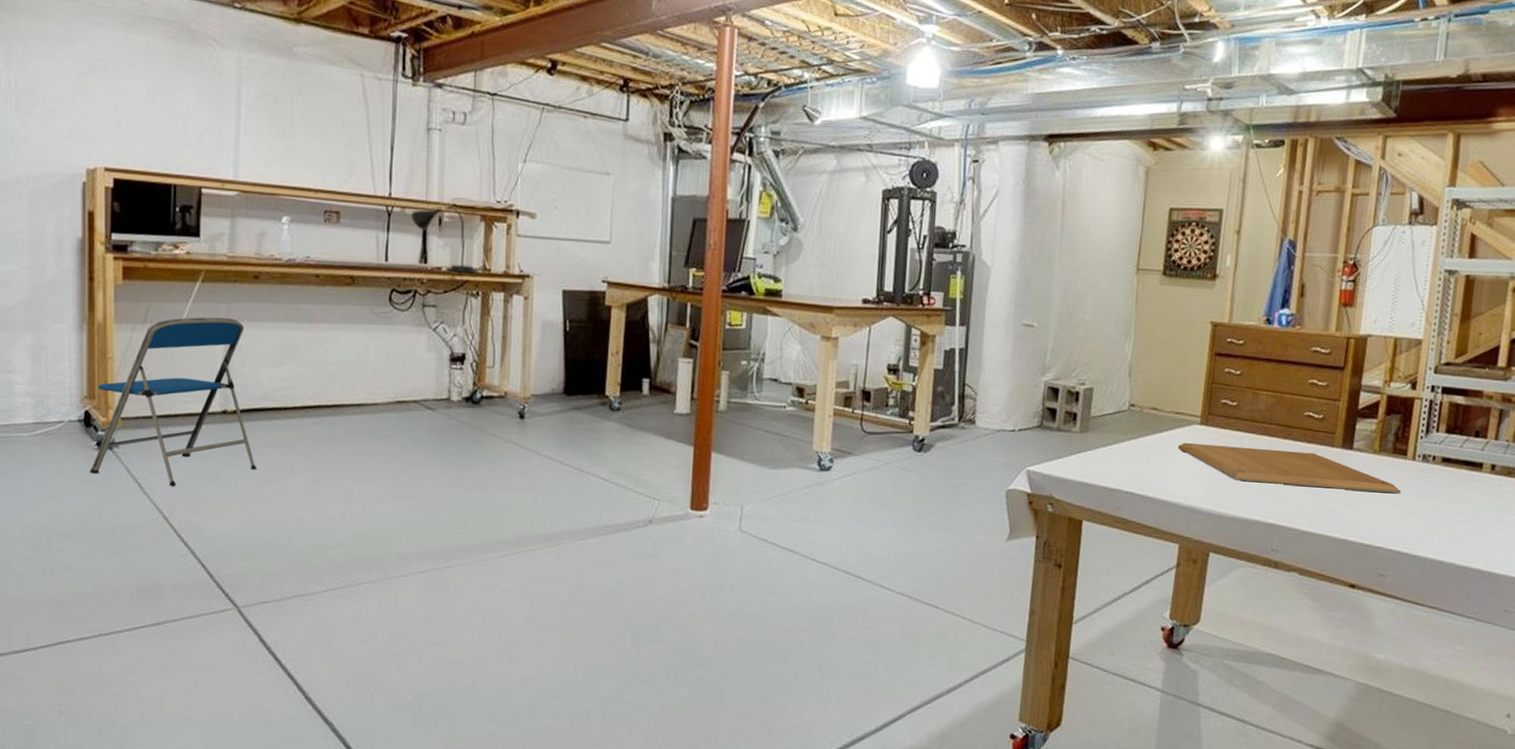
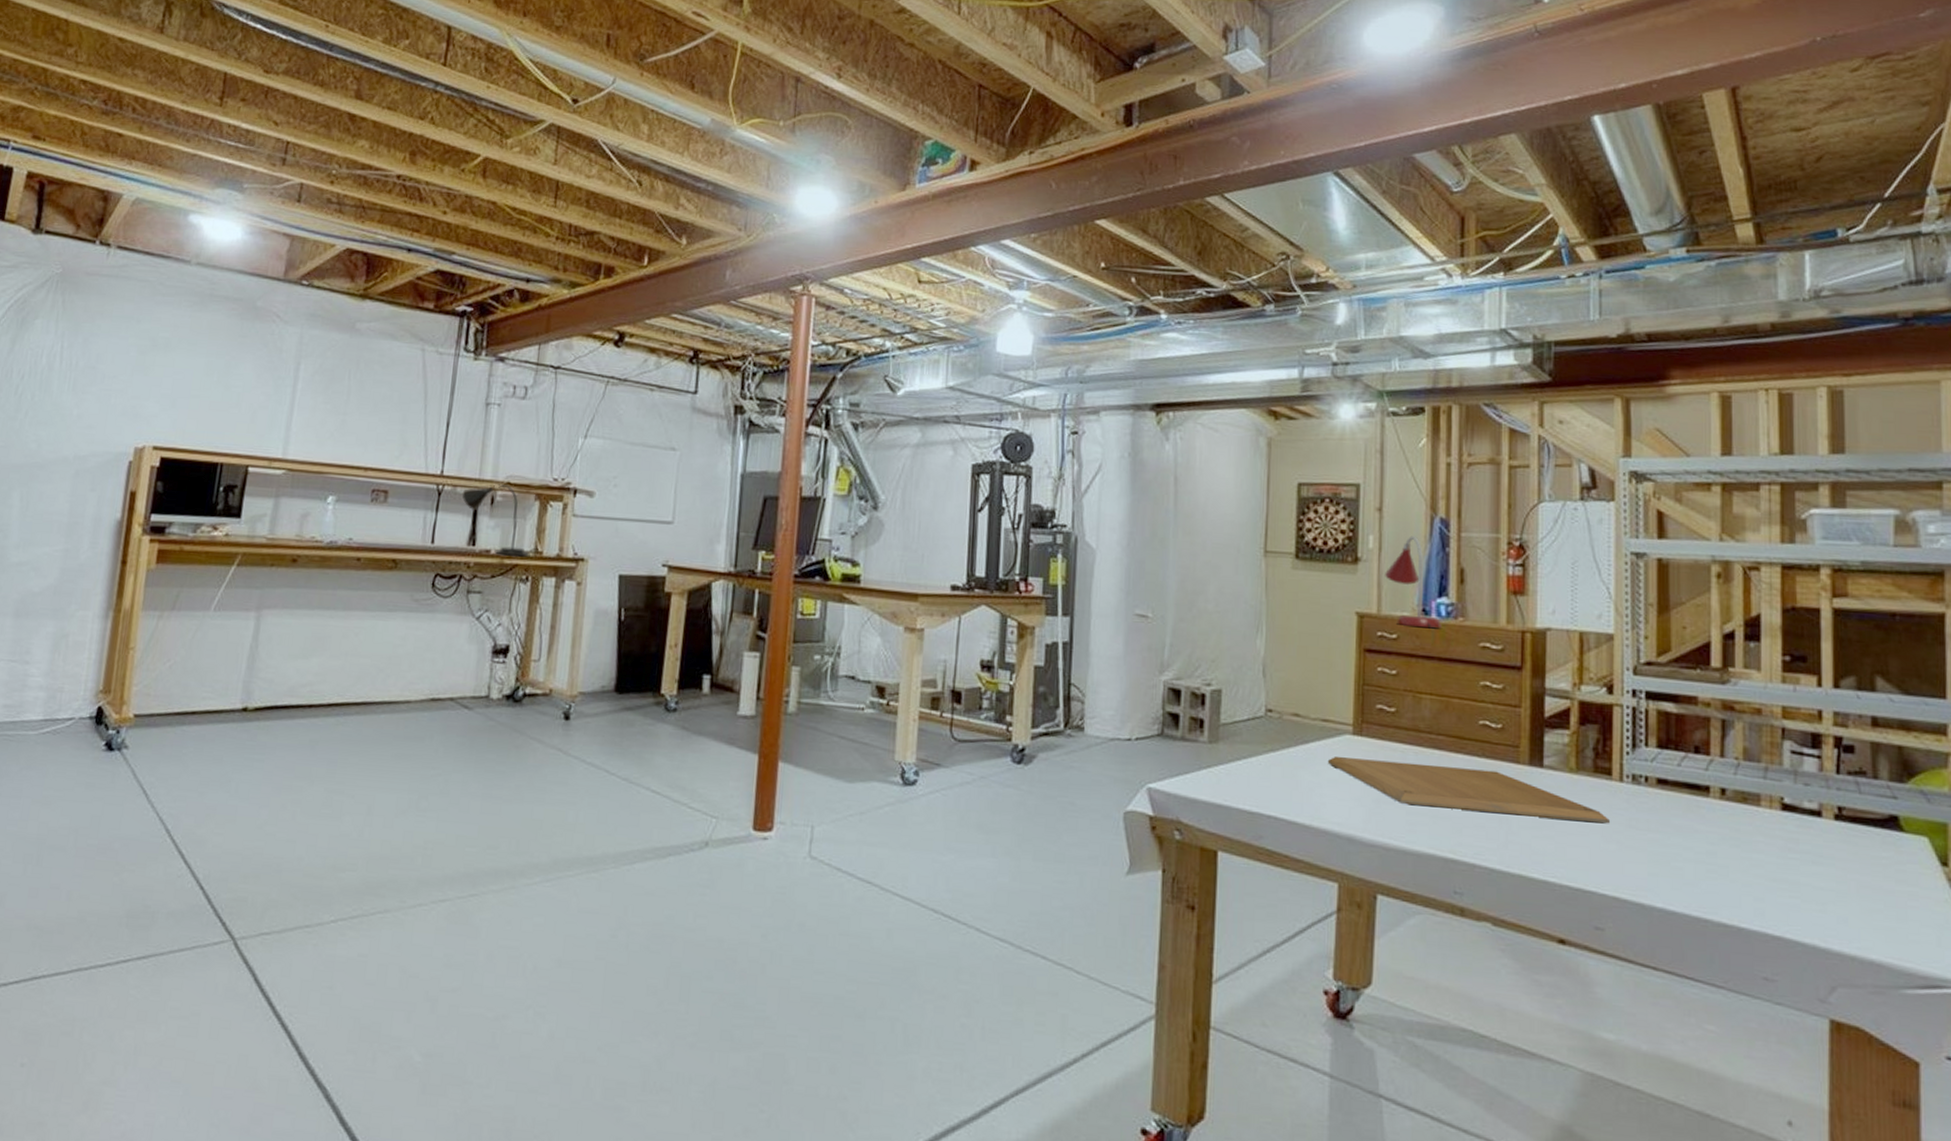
folding chair: present [89,317,256,487] -> none [93,603,277,795]
desk lamp: none [1238,255,1282,336] -> present [1385,536,1441,629]

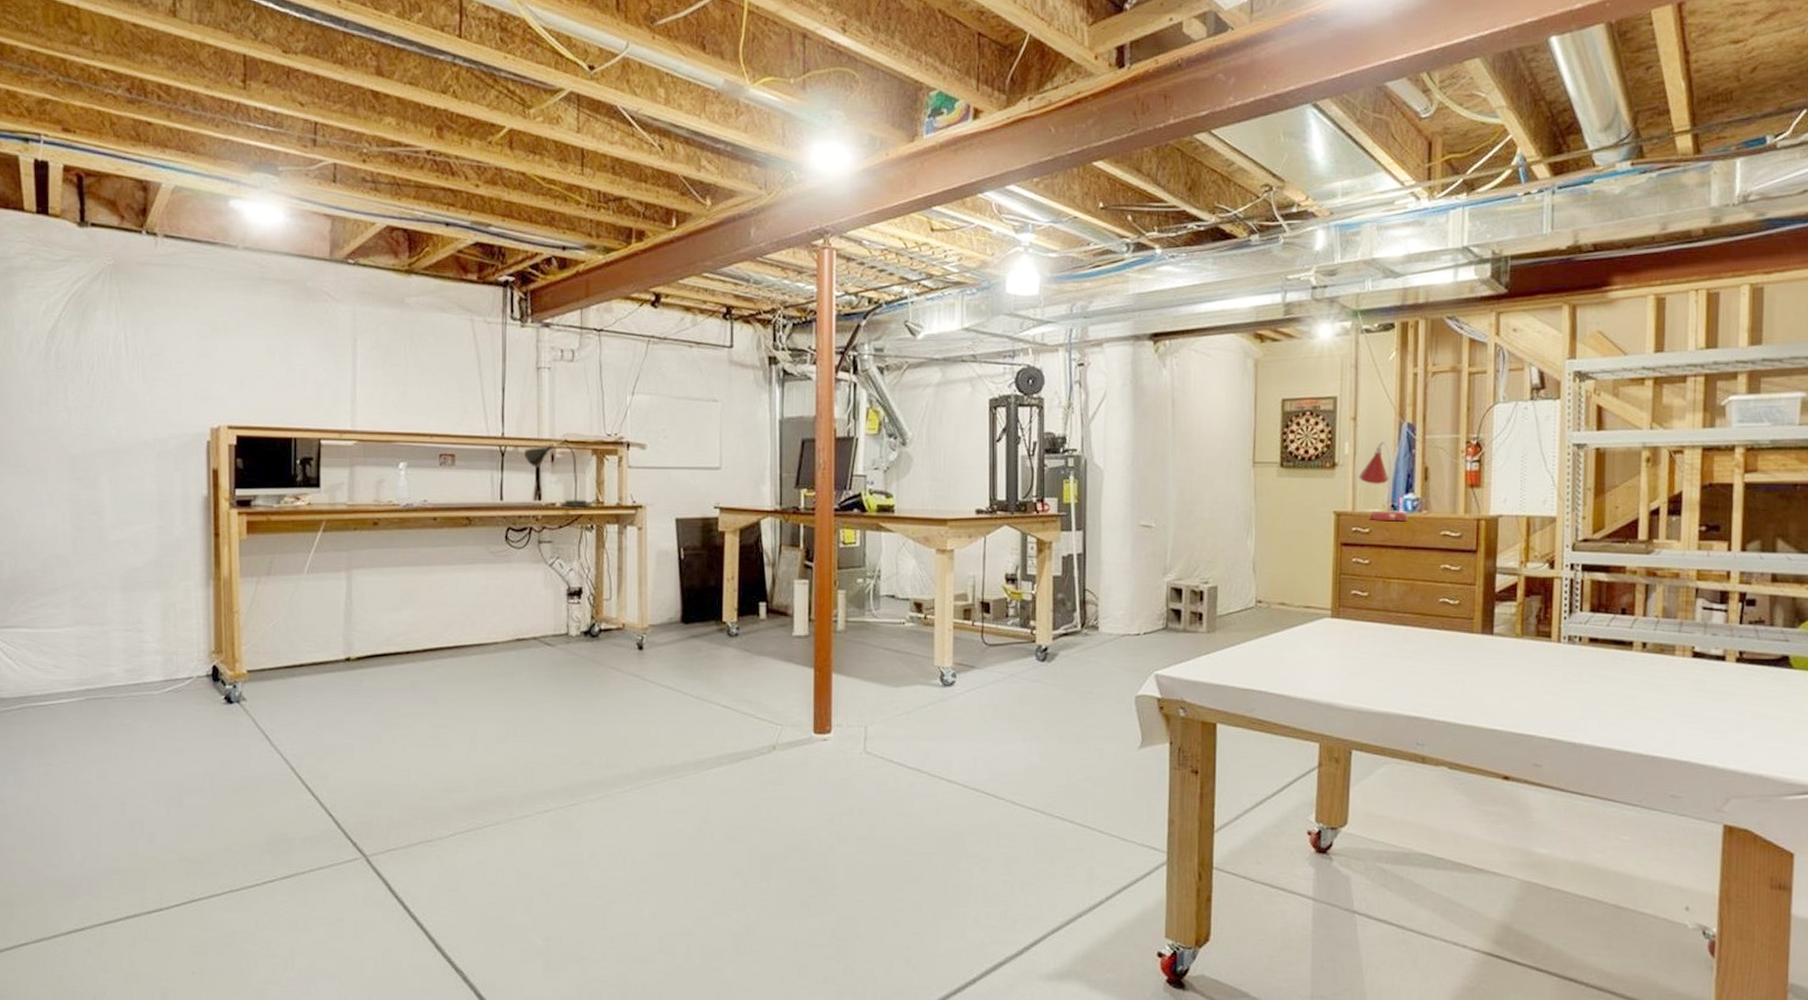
chopping board: present [1327,756,1611,824] -> none [1309,636,1549,679]

